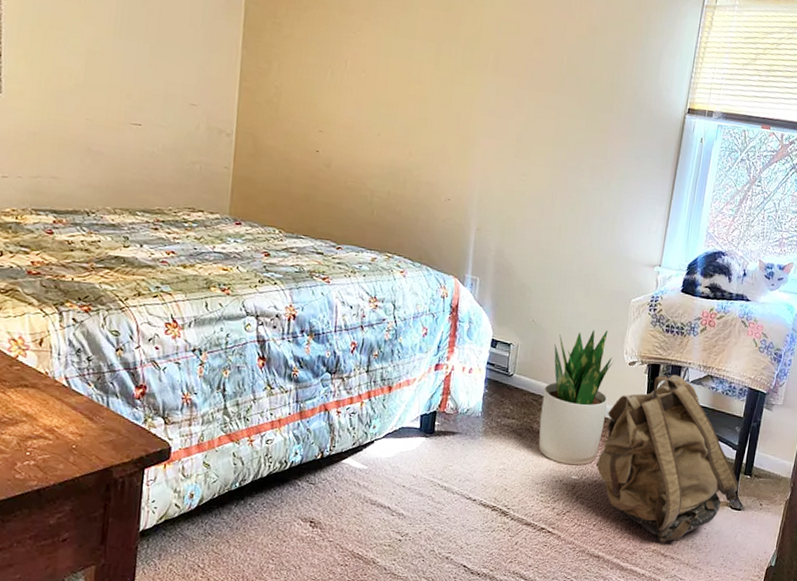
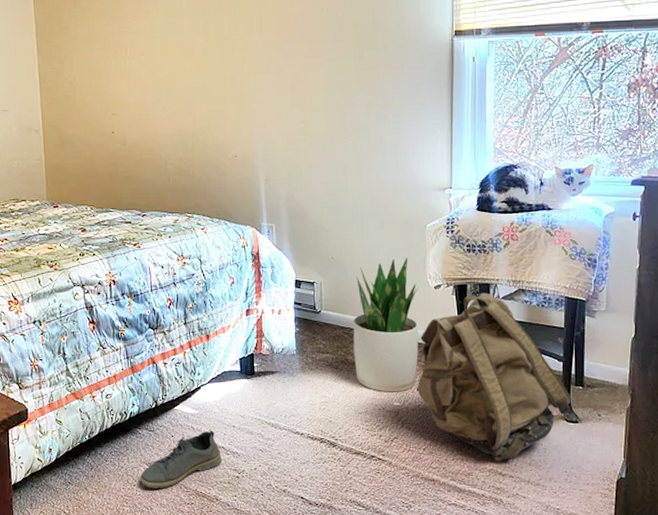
shoe: none [292,487,386,547] -> present [140,429,222,488]

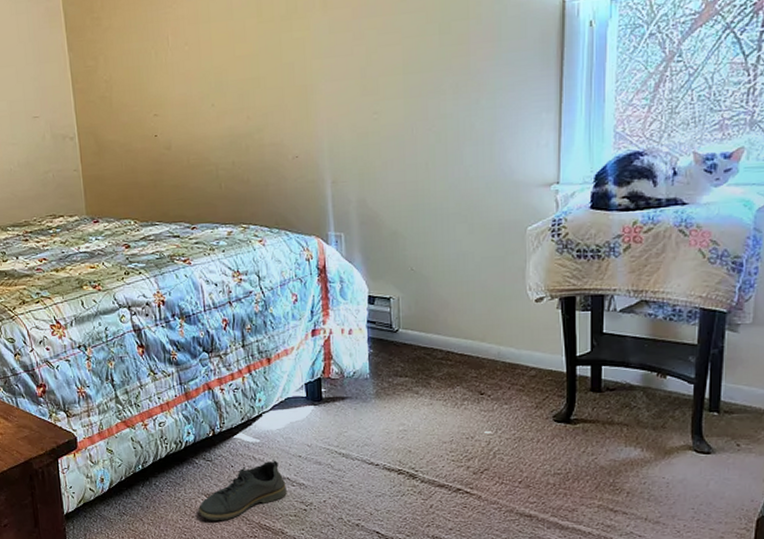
planter: present [353,258,419,392] -> none [436,267,516,420]
backpack: present [416,292,571,462] -> none [511,305,703,497]

